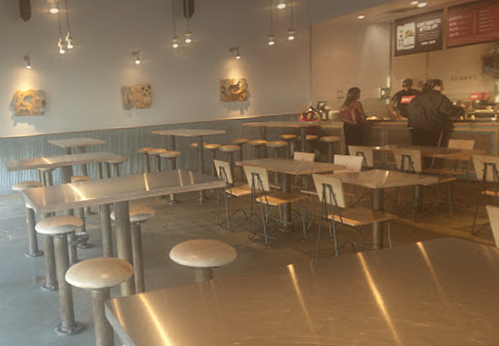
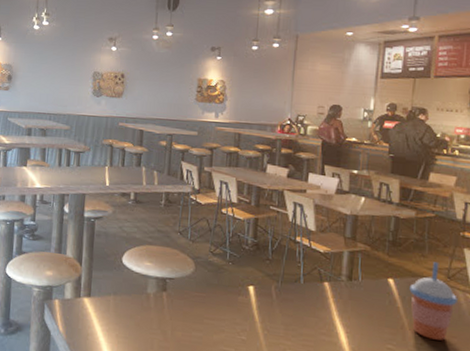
cup with straw: none [437,222,483,292] -> present [409,262,457,341]

